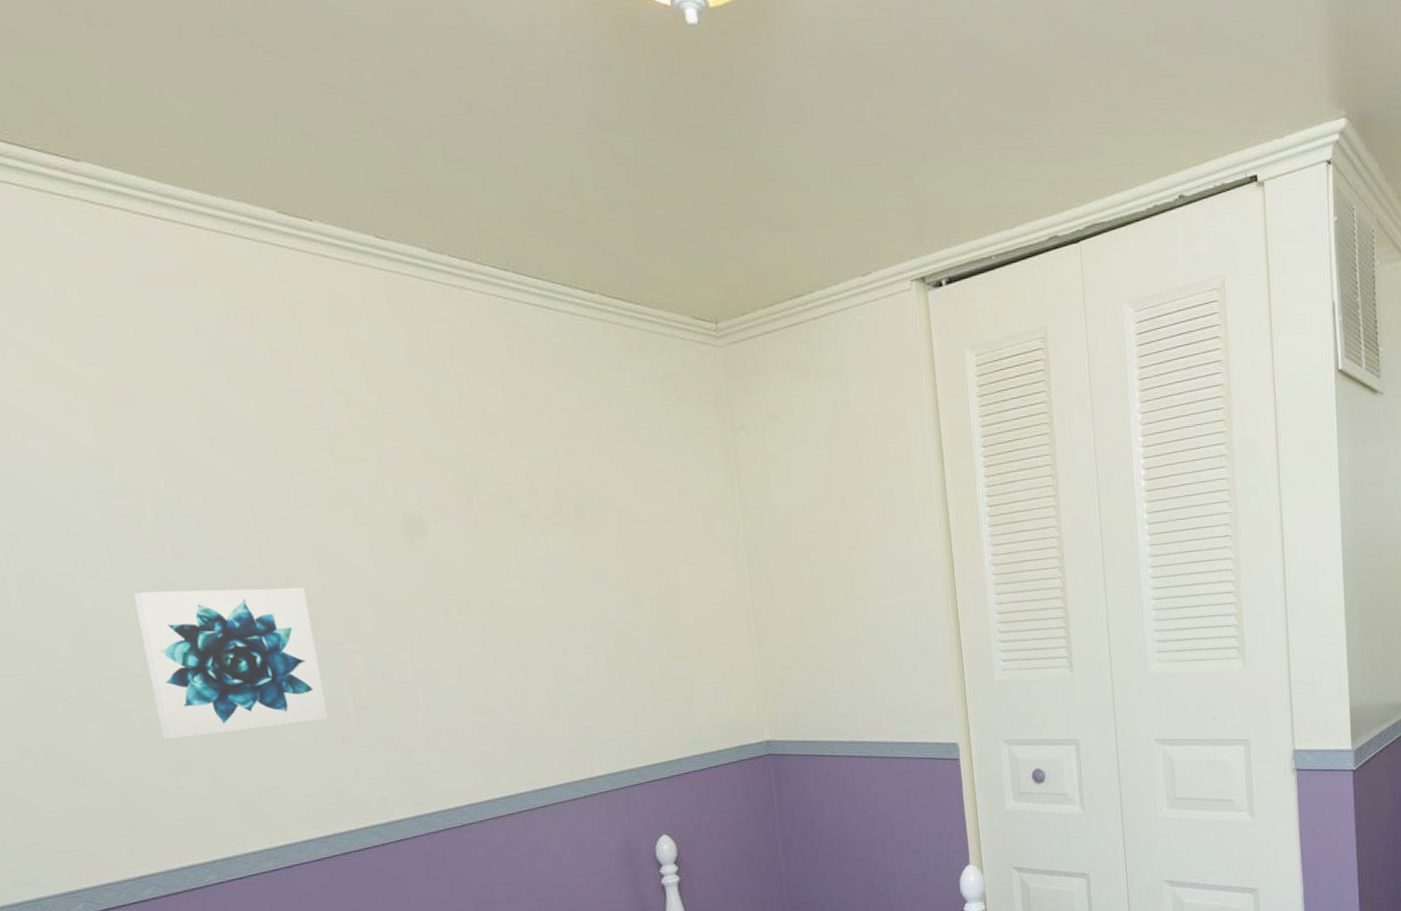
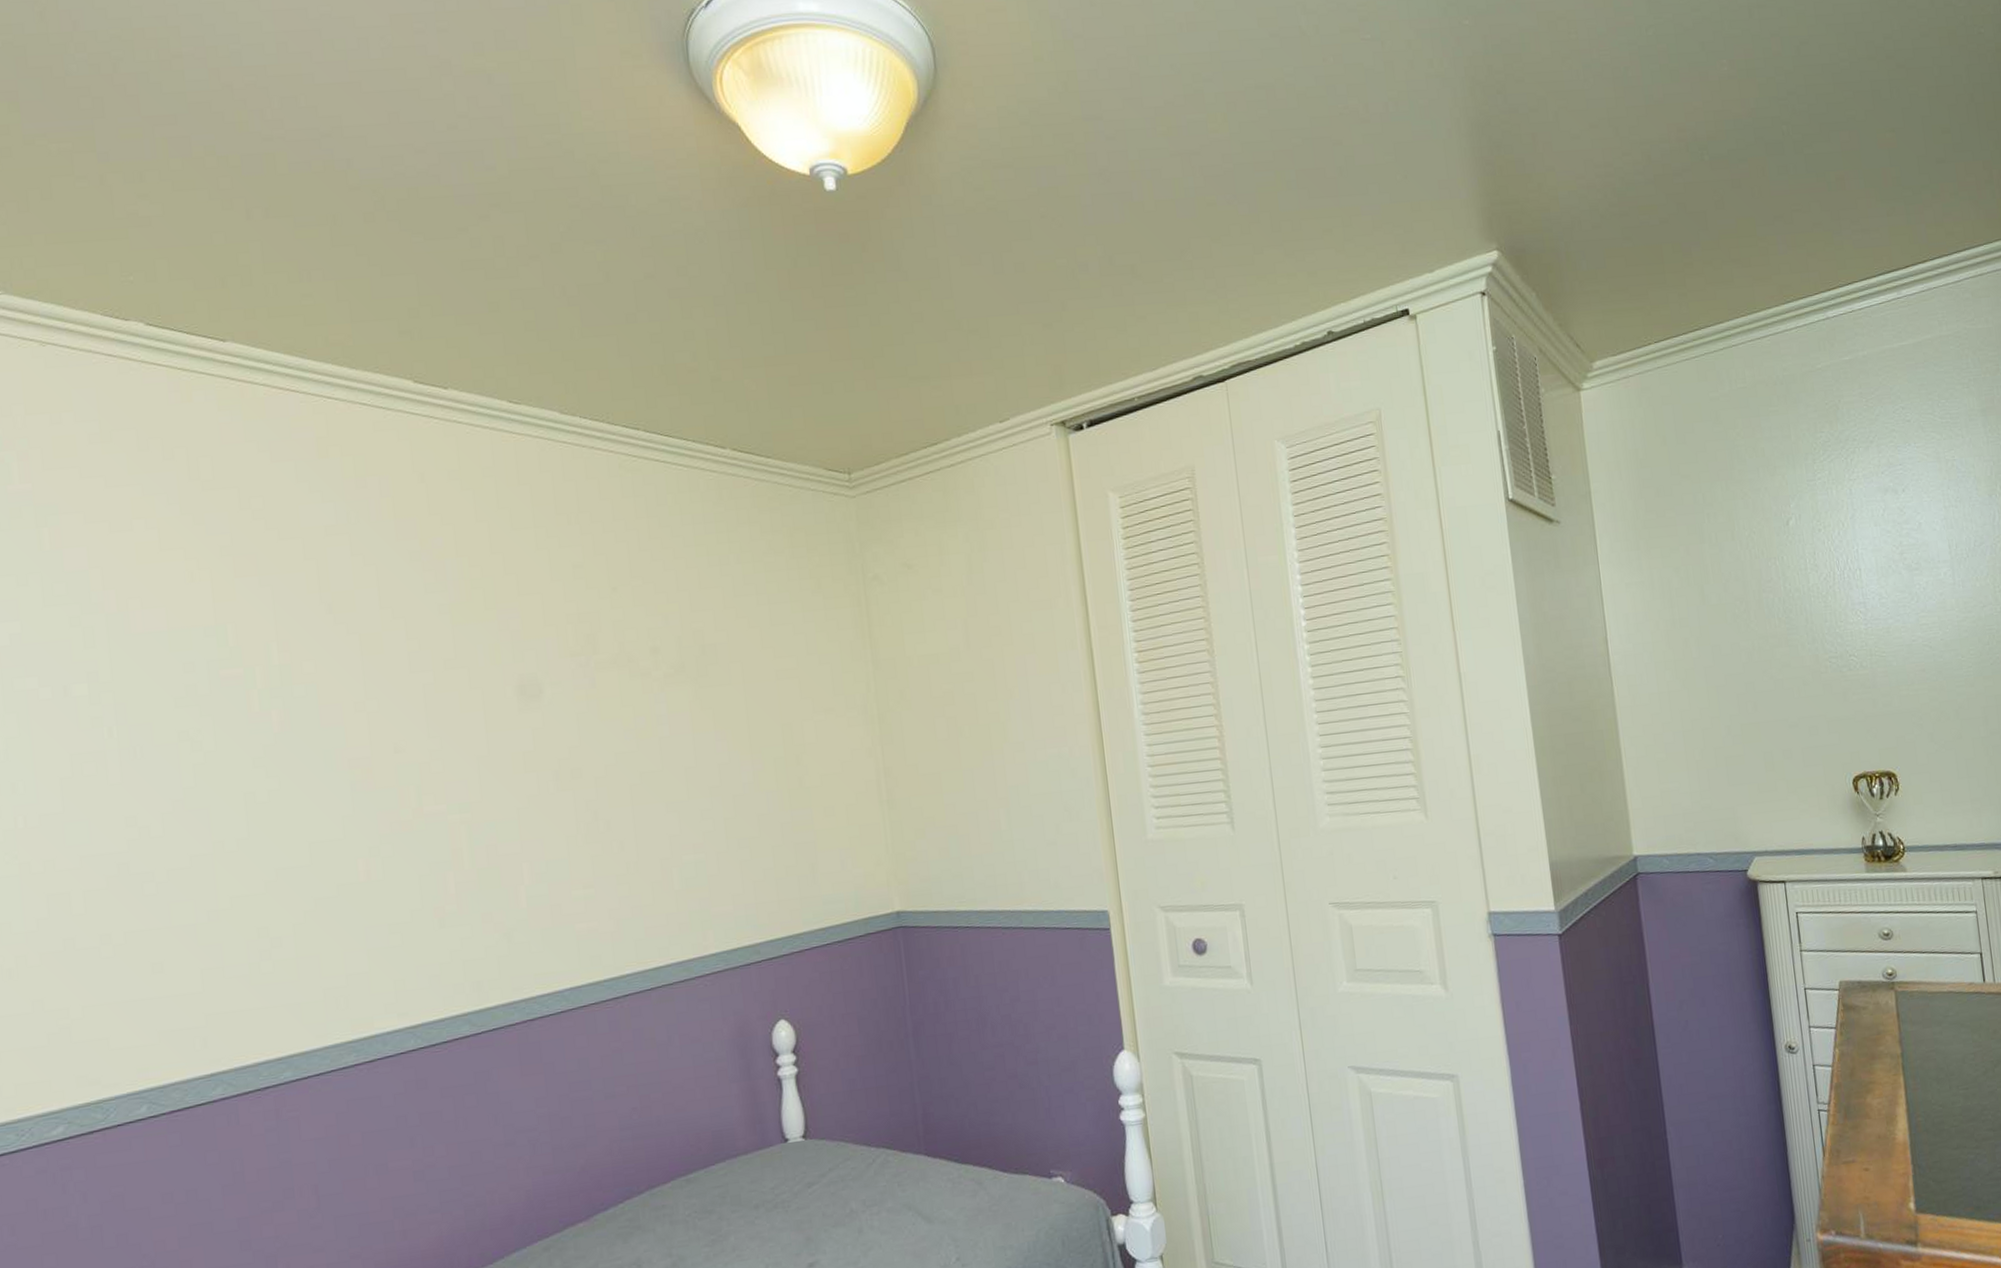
wall art: present [133,587,329,740] -> none [235,755,426,921]

